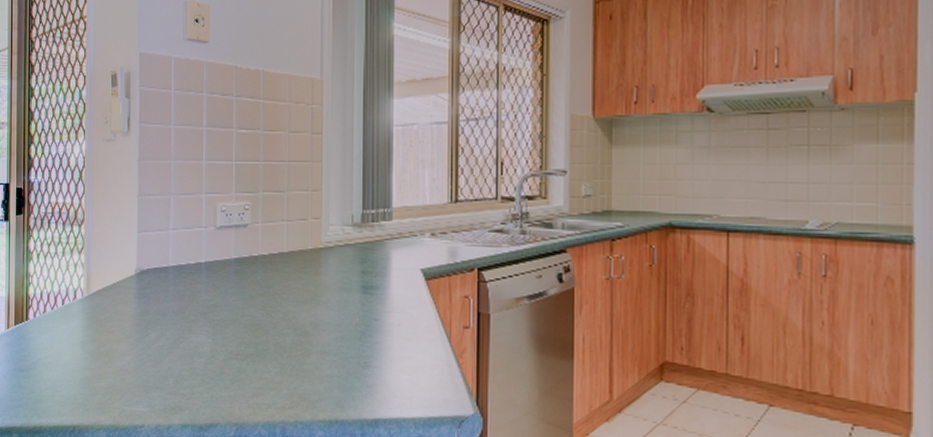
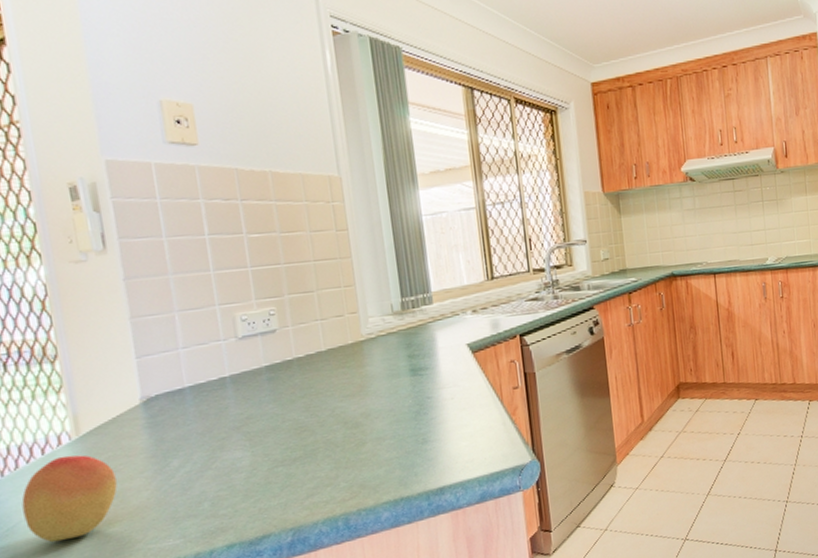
fruit: none [44,309,109,384] -> present [21,455,118,543]

